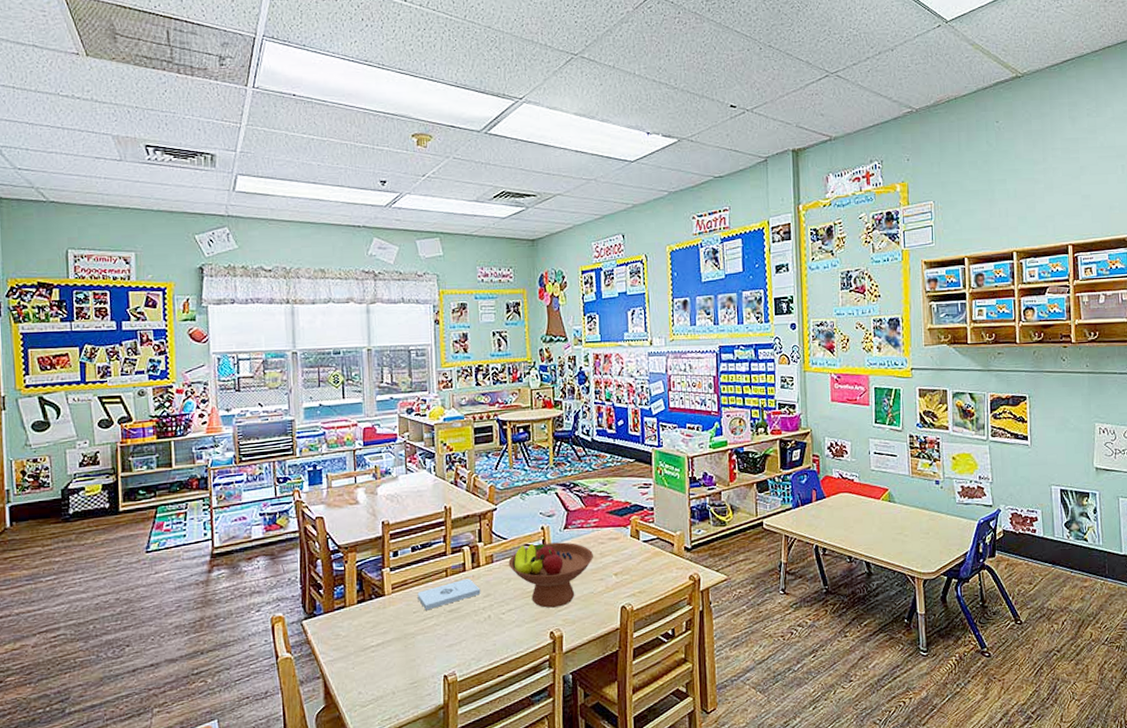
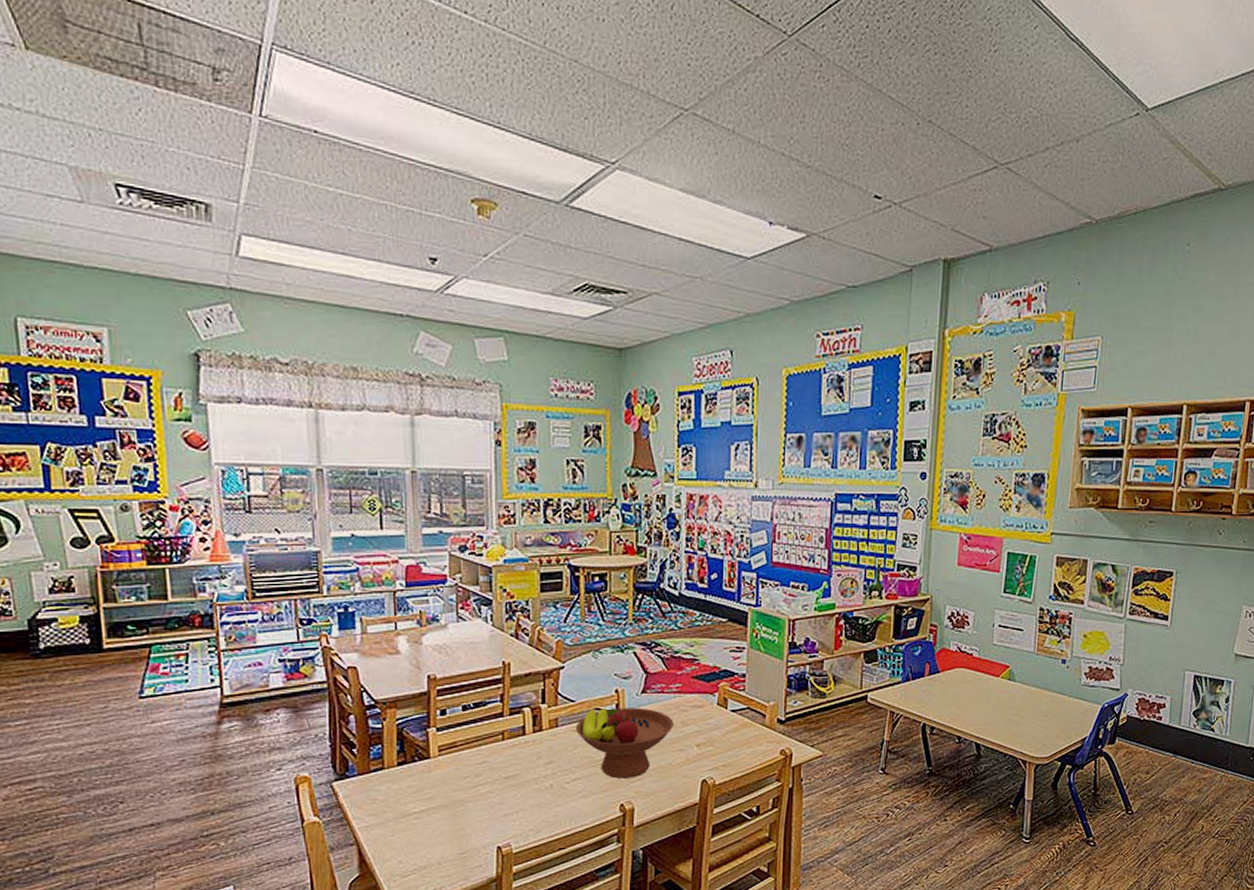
notepad: present [417,578,481,610] -> none [468,743,542,776]

